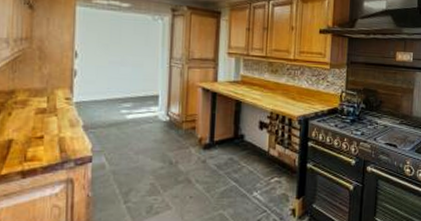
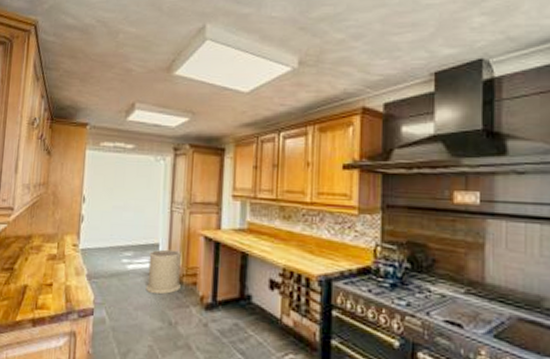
trash can: none [146,100,180,140] -> present [145,249,181,295]

